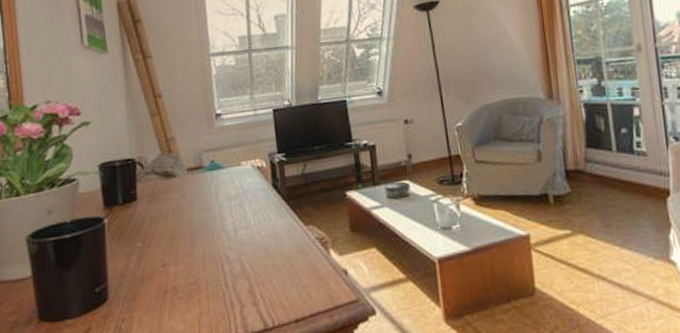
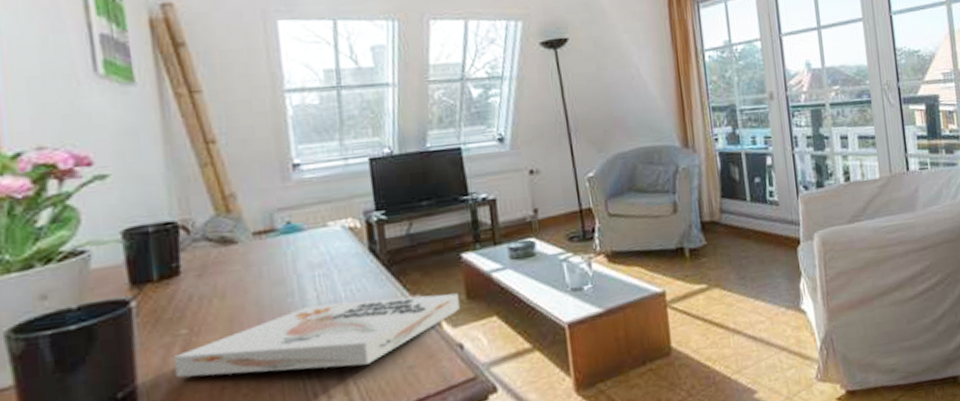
book: none [132,226,346,282] -> present [173,293,461,378]

